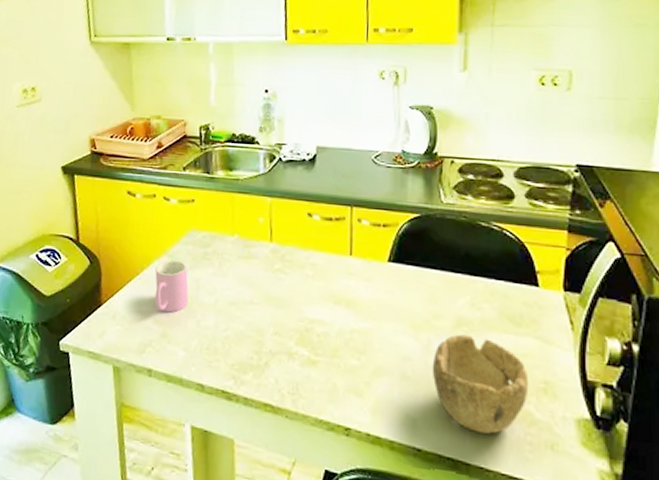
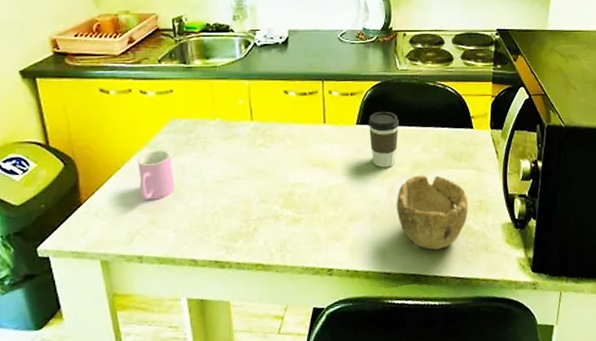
coffee cup: none [403,249,440,319] -> present [369,111,399,168]

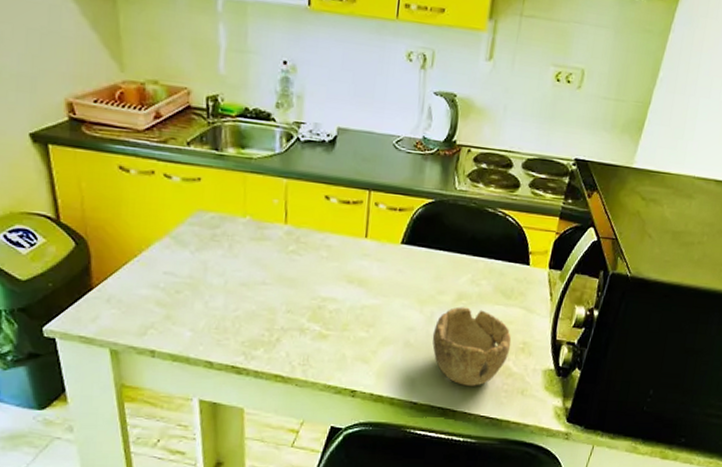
cup: present [138,149,175,201] -> none [156,241,196,295]
coffee cup: present [369,111,399,168] -> none [413,232,449,295]

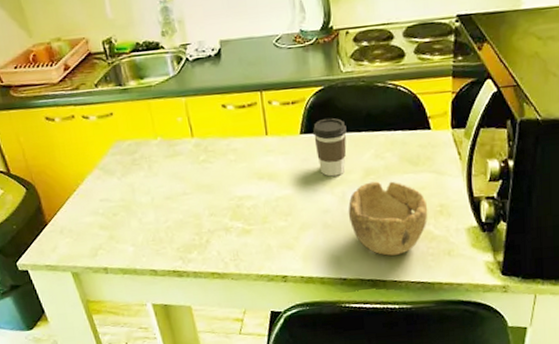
coffee cup: none [413,232,449,295] -> present [313,117,347,177]

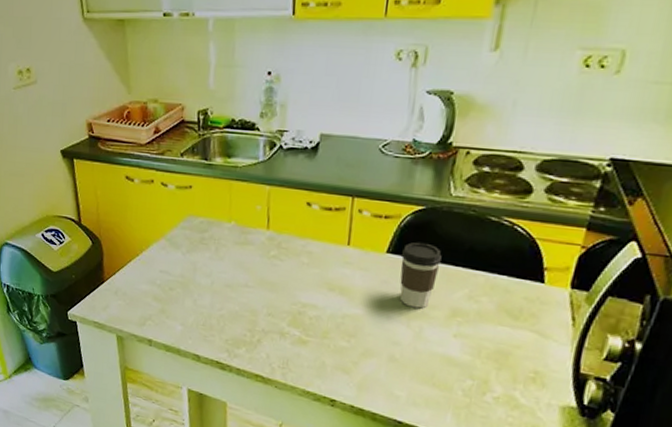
bowl: present [348,181,428,256] -> none [420,324,519,414]

